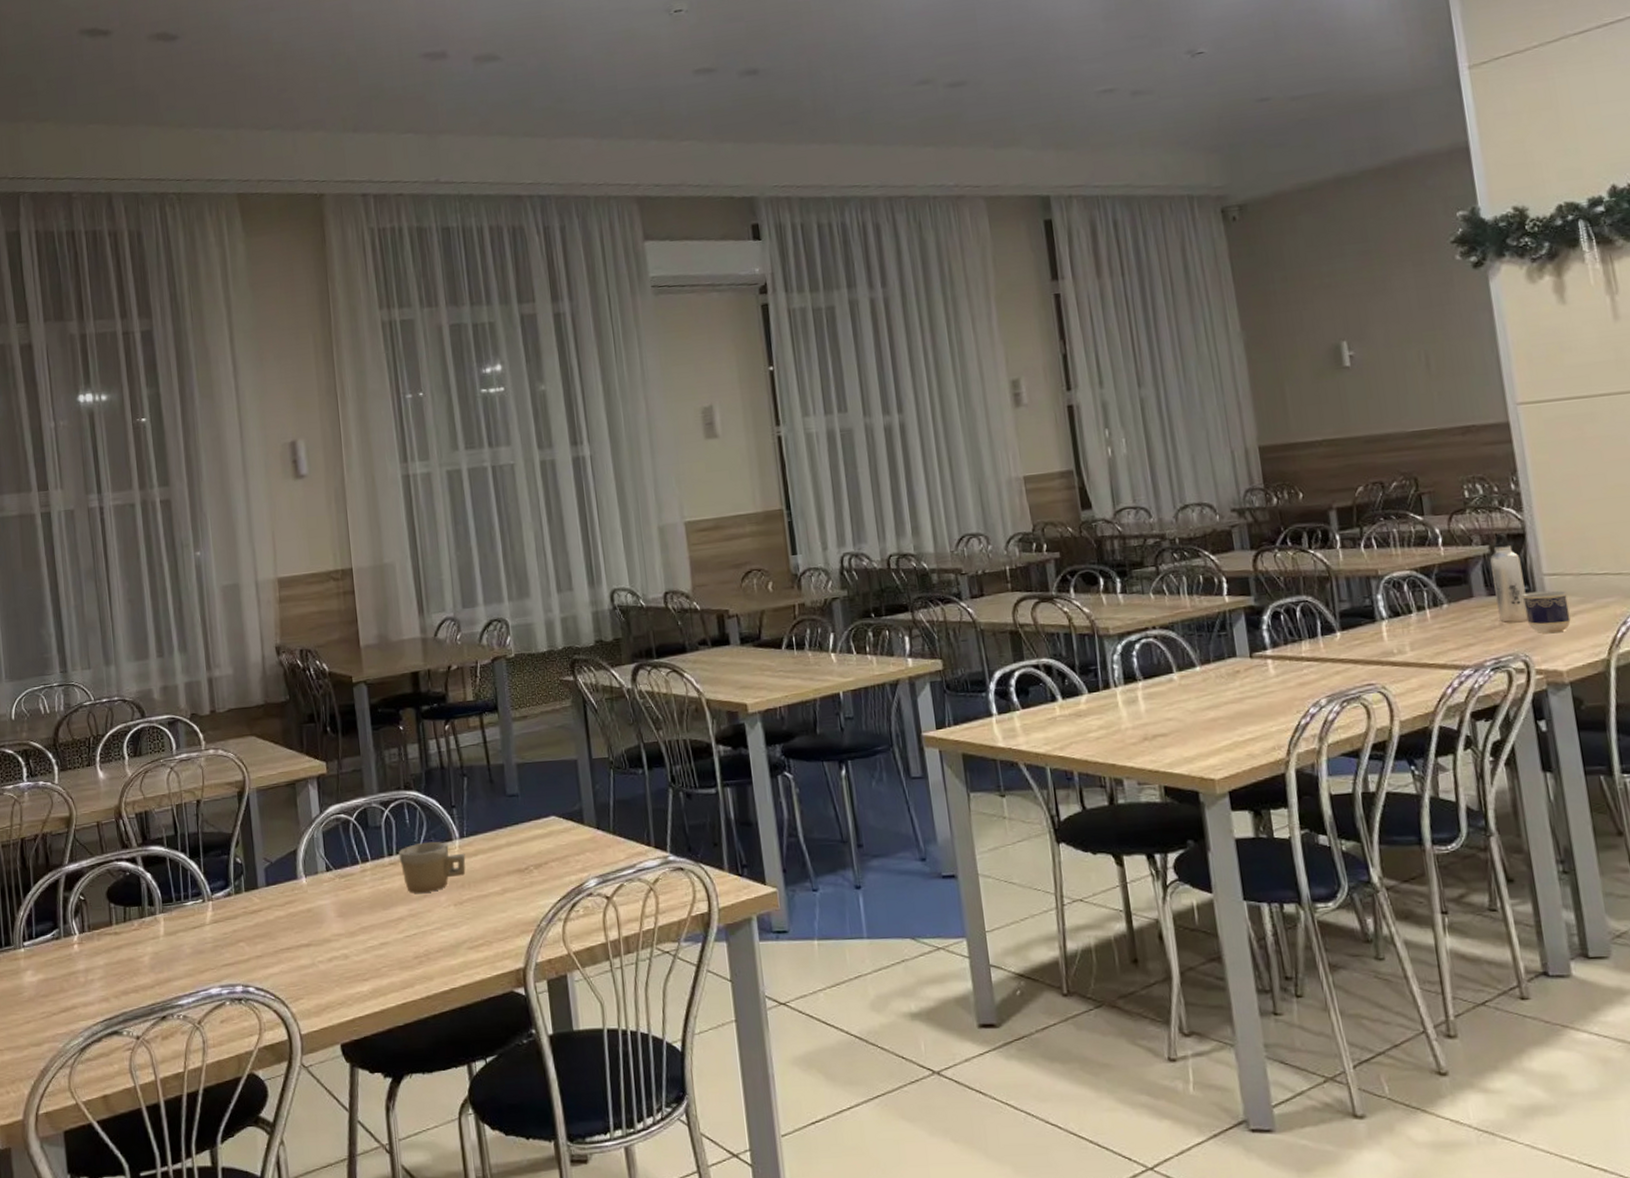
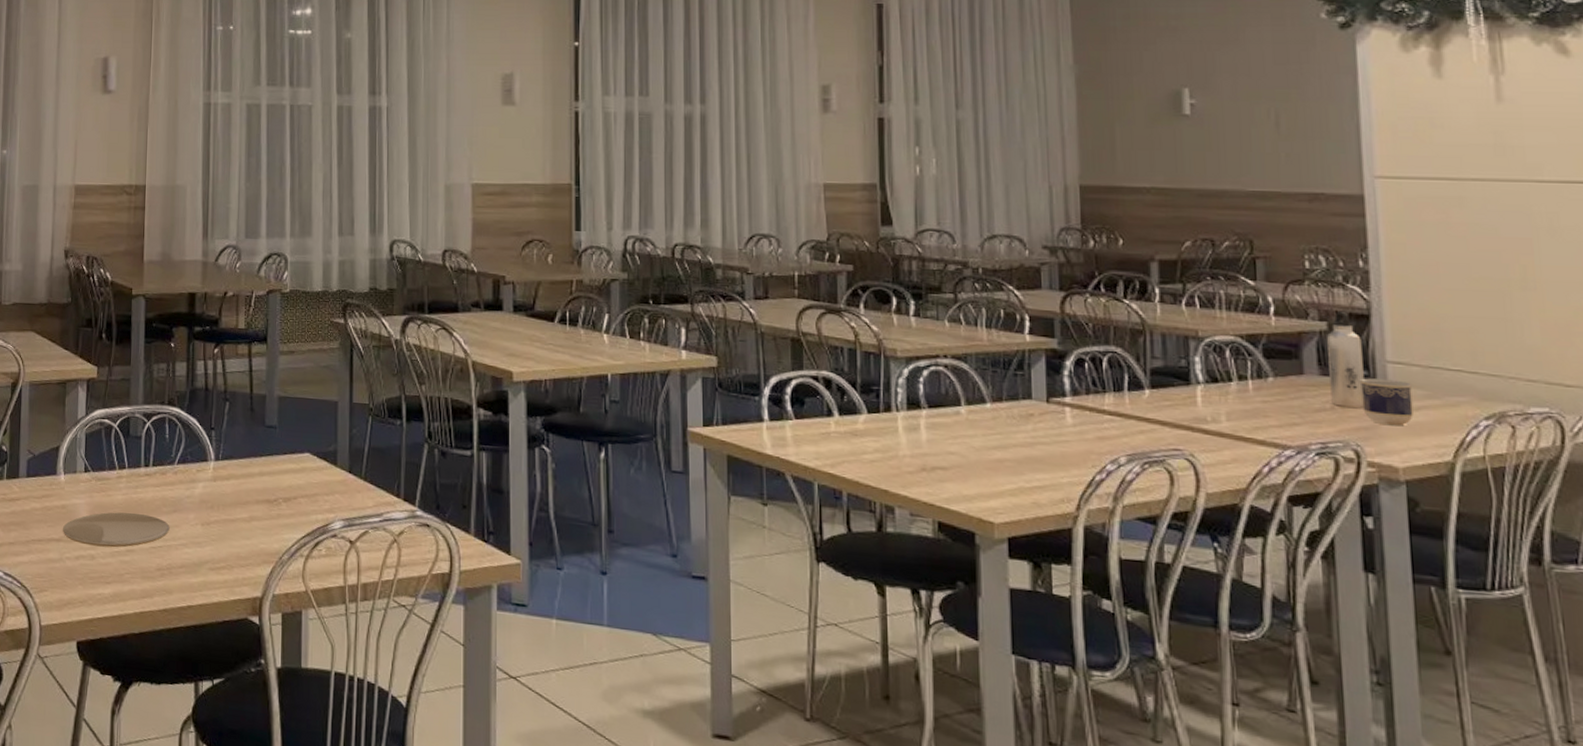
plate: none [310,904,423,945] -> present [62,512,170,548]
cup: present [398,841,466,893] -> none [154,458,218,508]

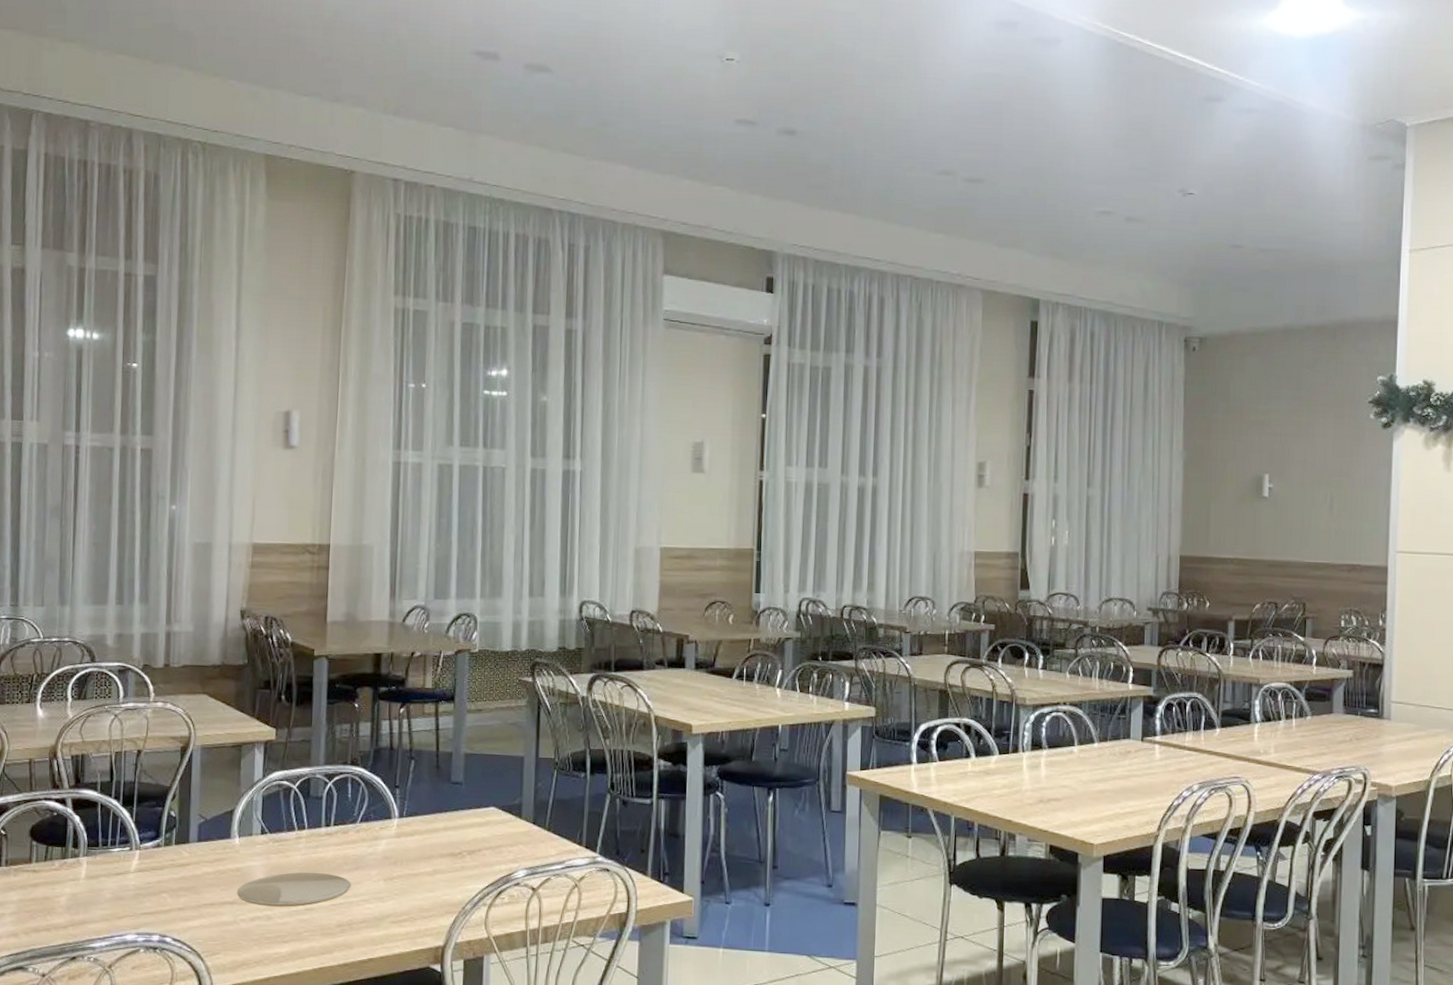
water bottle: present [1326,312,1364,409] -> none [1350,662,1376,740]
cup: present [1359,378,1413,427] -> none [1371,715,1408,753]

